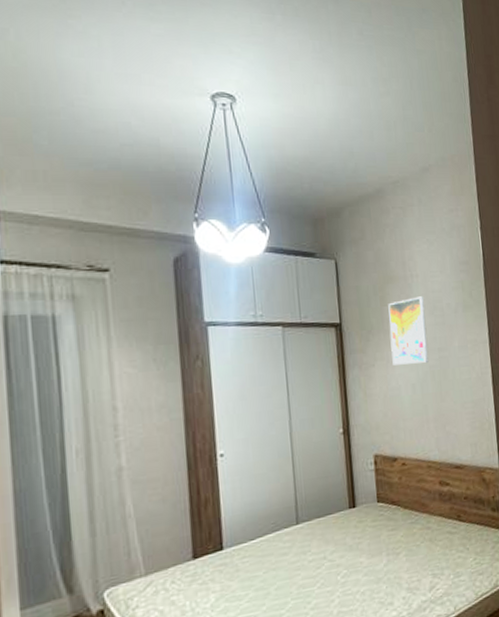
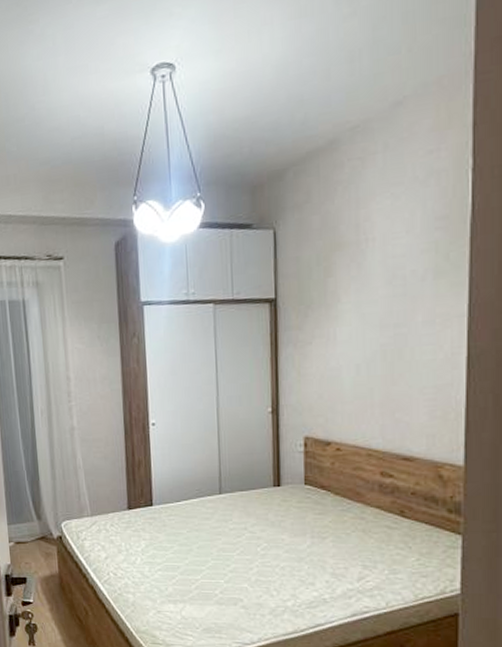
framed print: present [388,296,429,365] -> none [332,263,381,343]

